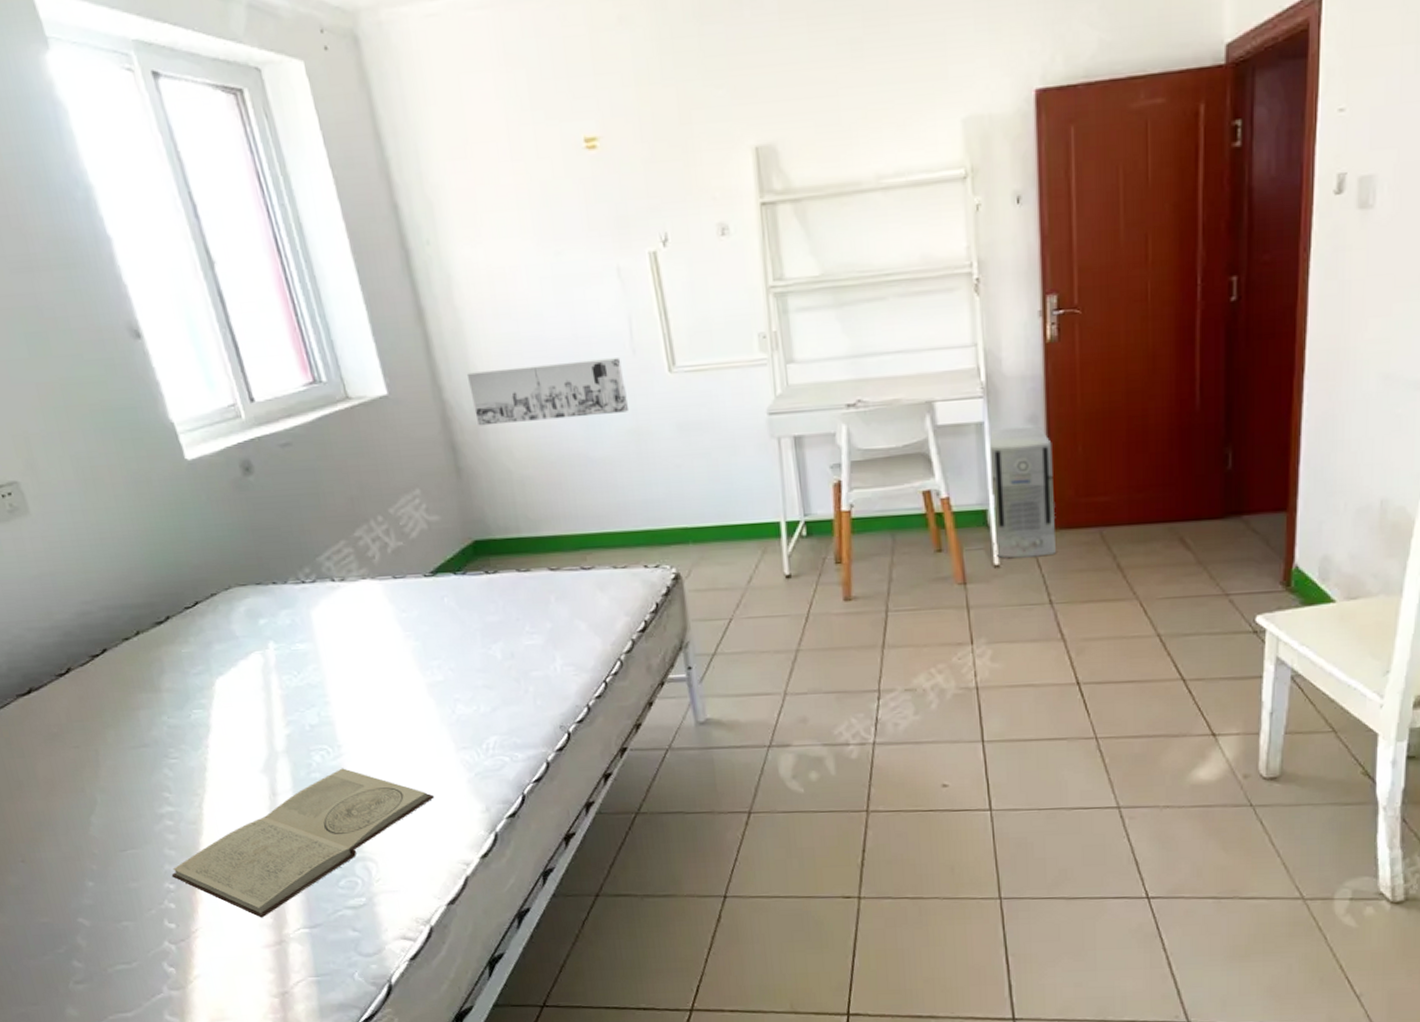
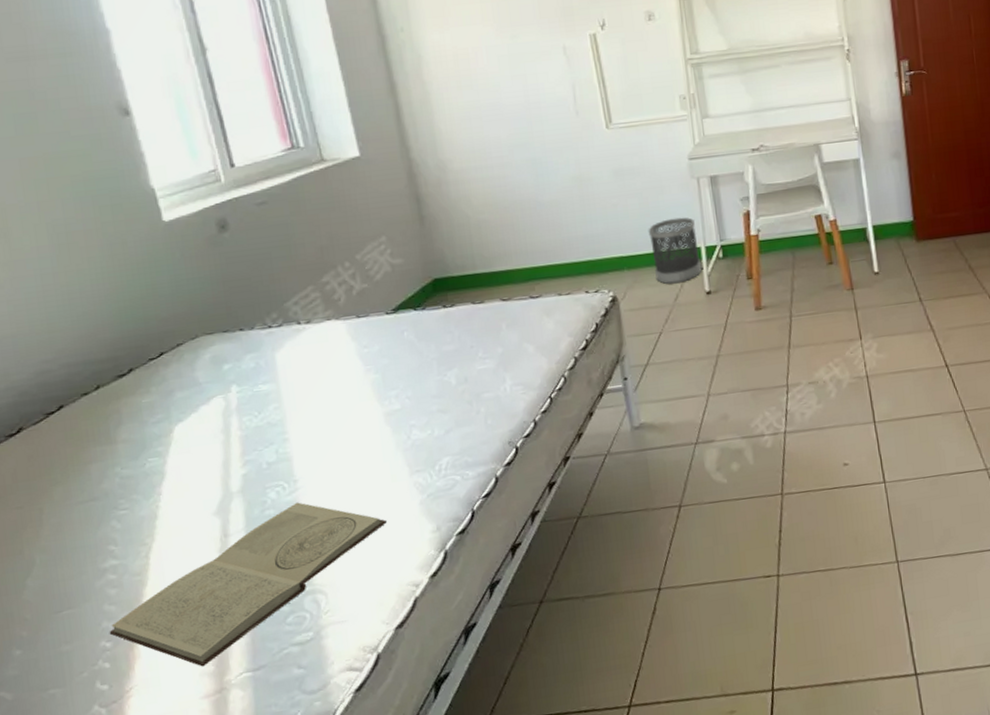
wall art: present [466,358,630,426] -> none [432,118,573,180]
wastebasket: none [717,484,781,564] -> present [648,217,702,284]
air purifier: present [989,427,1056,559] -> none [864,160,921,267]

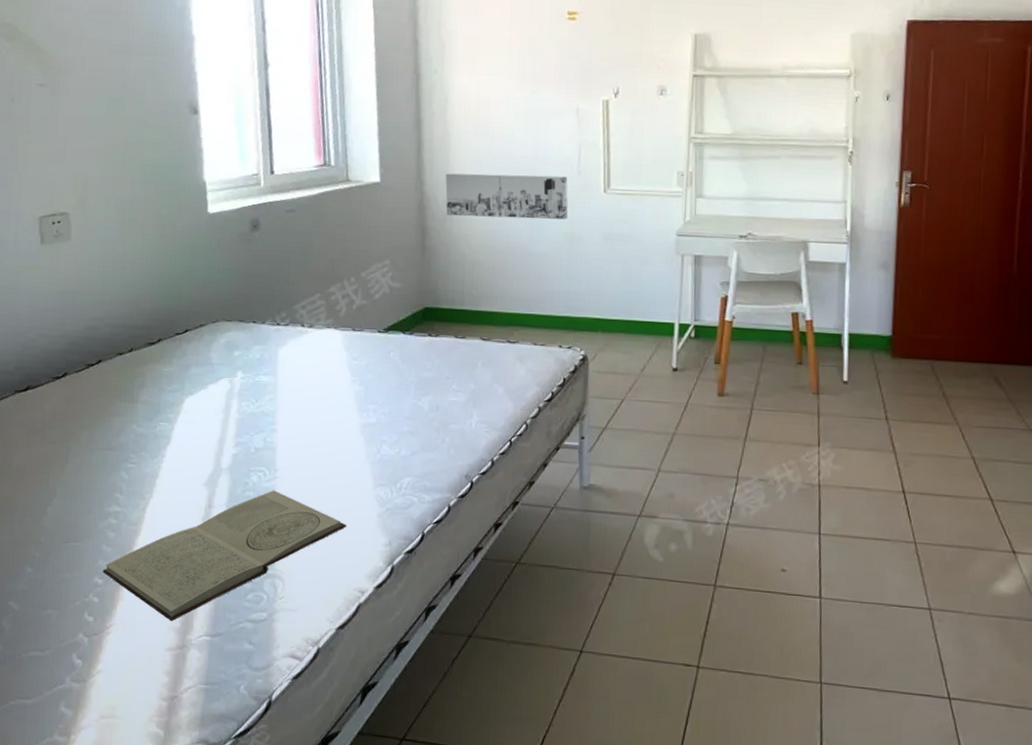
wall art: none [432,118,573,180] -> present [445,173,568,220]
wastebasket: present [648,217,702,284] -> none [627,290,673,355]

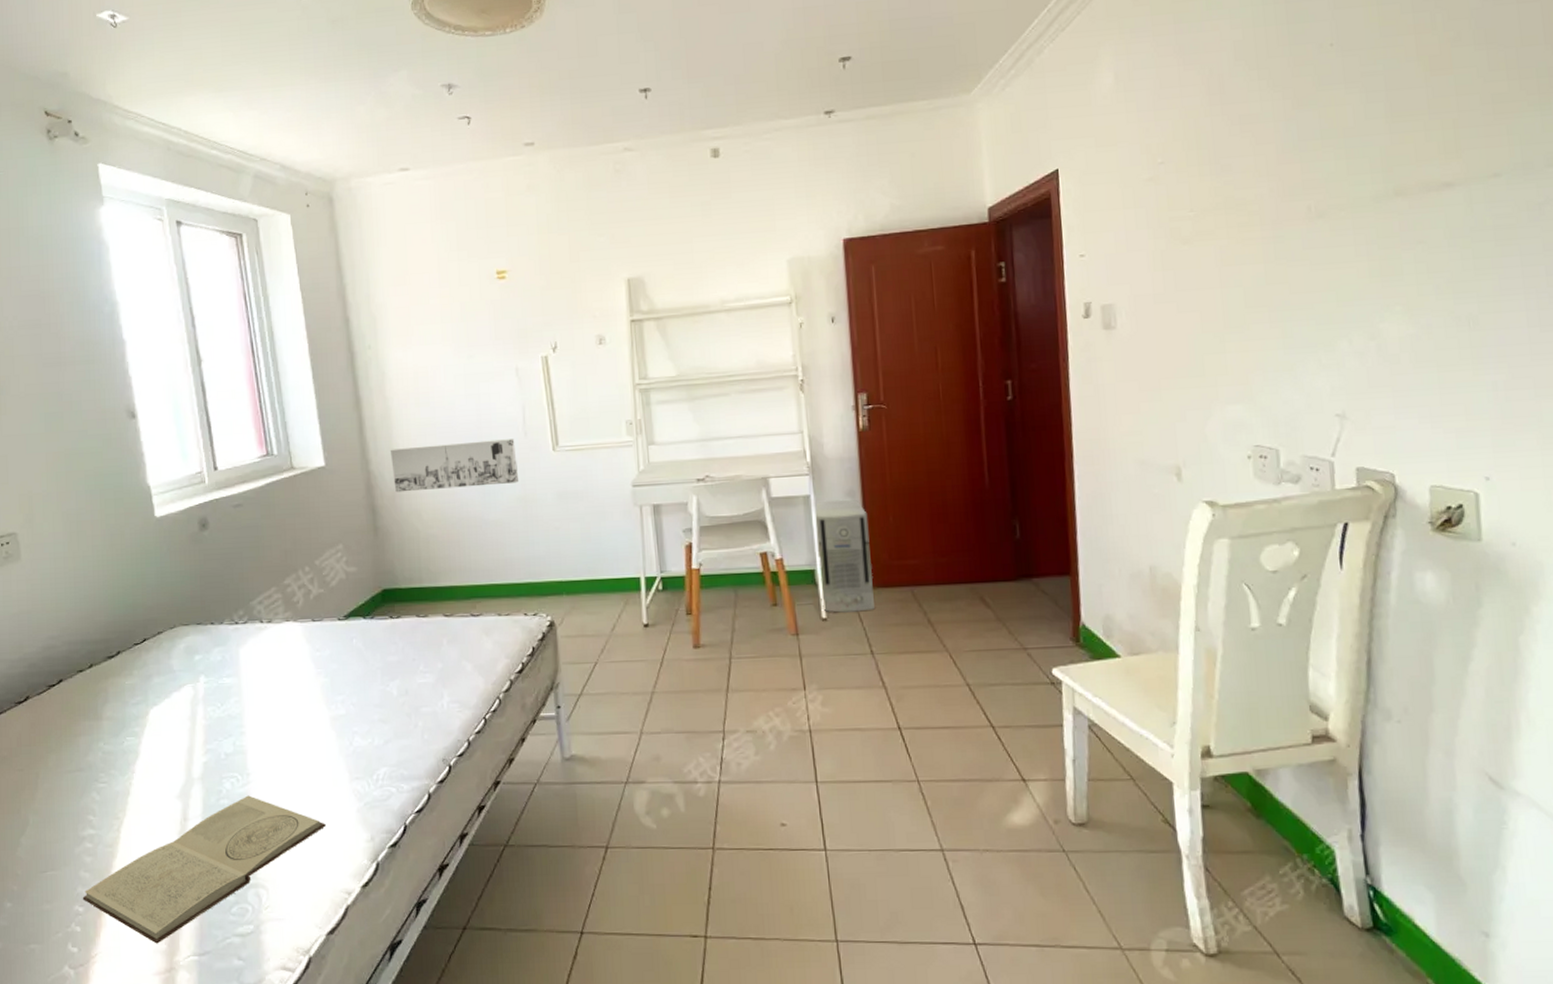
air purifier: none [844,270,898,379] -> present [814,499,875,613]

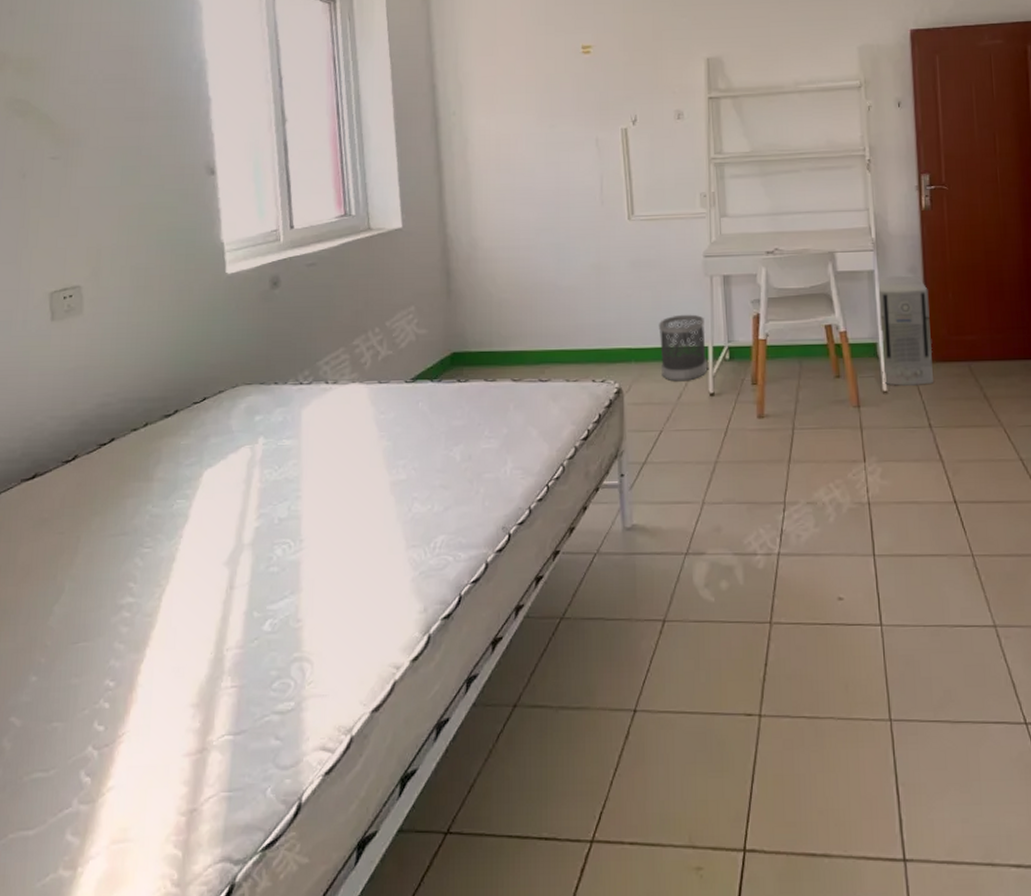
book: present [82,795,326,944] -> none [114,563,378,722]
wall art: present [390,439,519,493] -> none [468,207,594,256]
wastebasket: none [588,545,641,613] -> present [658,314,708,382]

